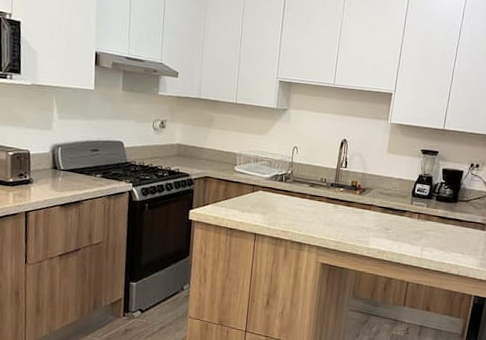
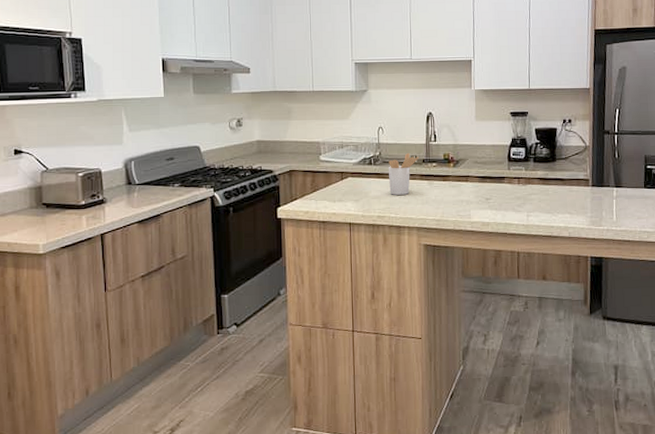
utensil holder: none [296,175,329,214] -> present [388,153,420,195]

